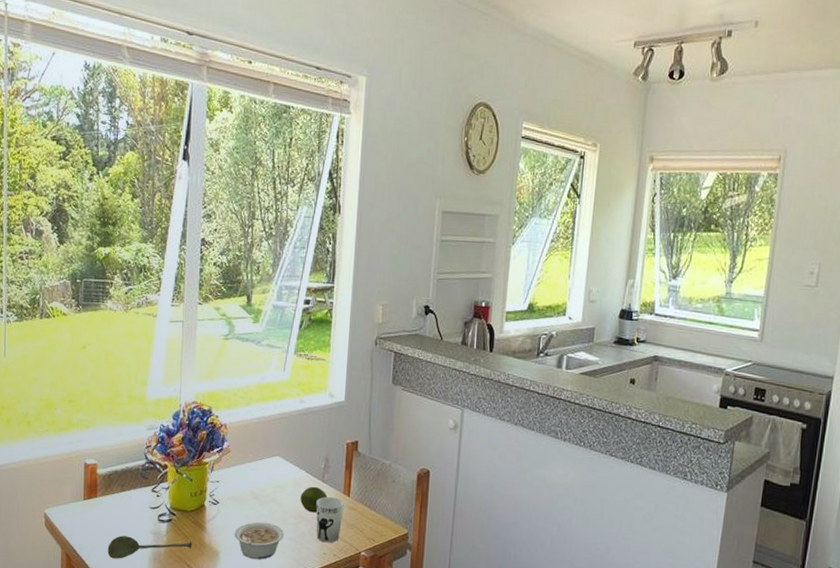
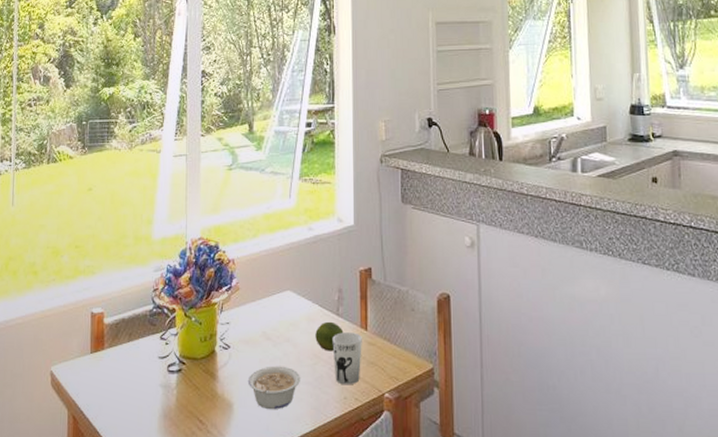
soupspoon: present [107,535,193,559] -> none [115,391,204,419]

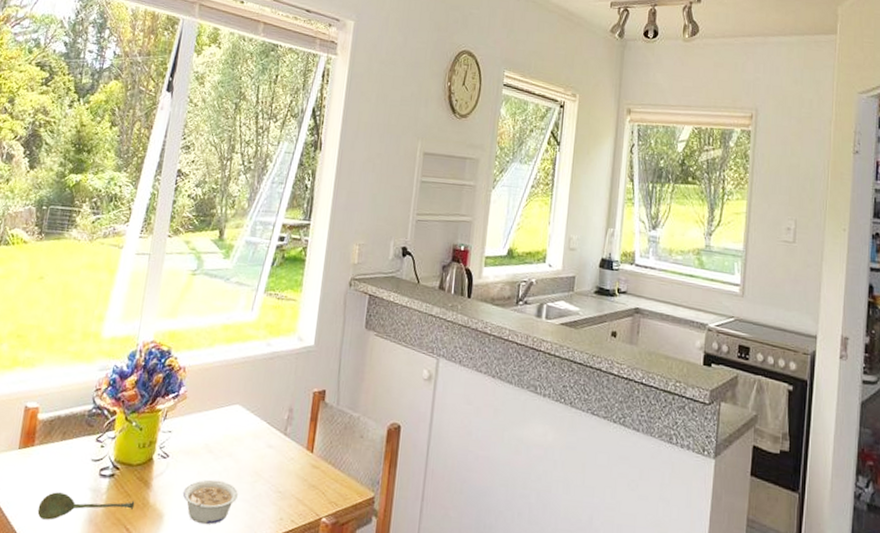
soupspoon: none [115,391,204,419] -> present [37,492,135,521]
fruit: present [315,321,344,352] -> none [259,440,289,471]
cup: present [332,332,362,385] -> none [273,452,307,506]

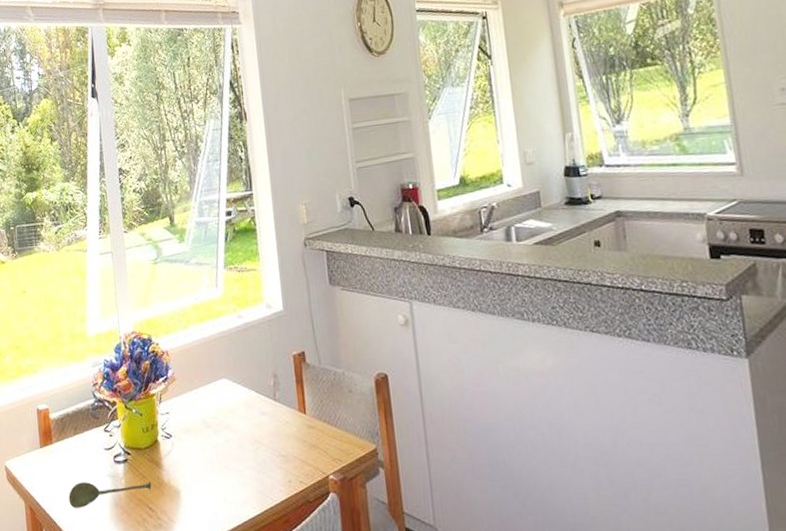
legume: present [182,479,239,525] -> none [192,452,245,496]

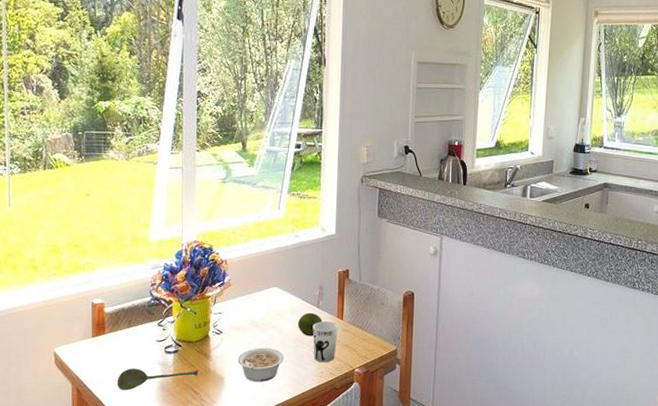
legume: none [192,452,245,496] -> present [237,347,285,382]
fruit: none [254,406,283,436] -> present [298,312,323,336]
cup: none [271,417,303,469] -> present [312,321,338,363]

